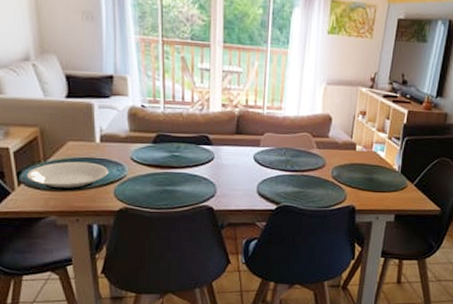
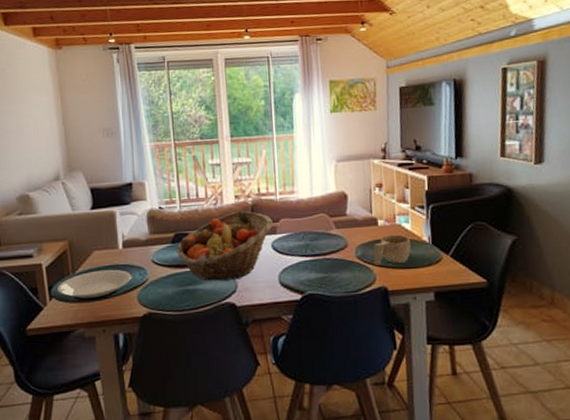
fruit basket: none [158,119,257,185] -> present [177,210,273,281]
cup: none [347,160,383,186] -> present [373,234,411,265]

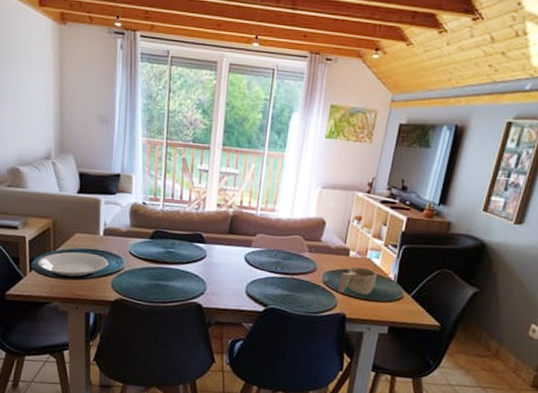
fruit basket: present [177,210,273,281] -> none [154,219,249,283]

